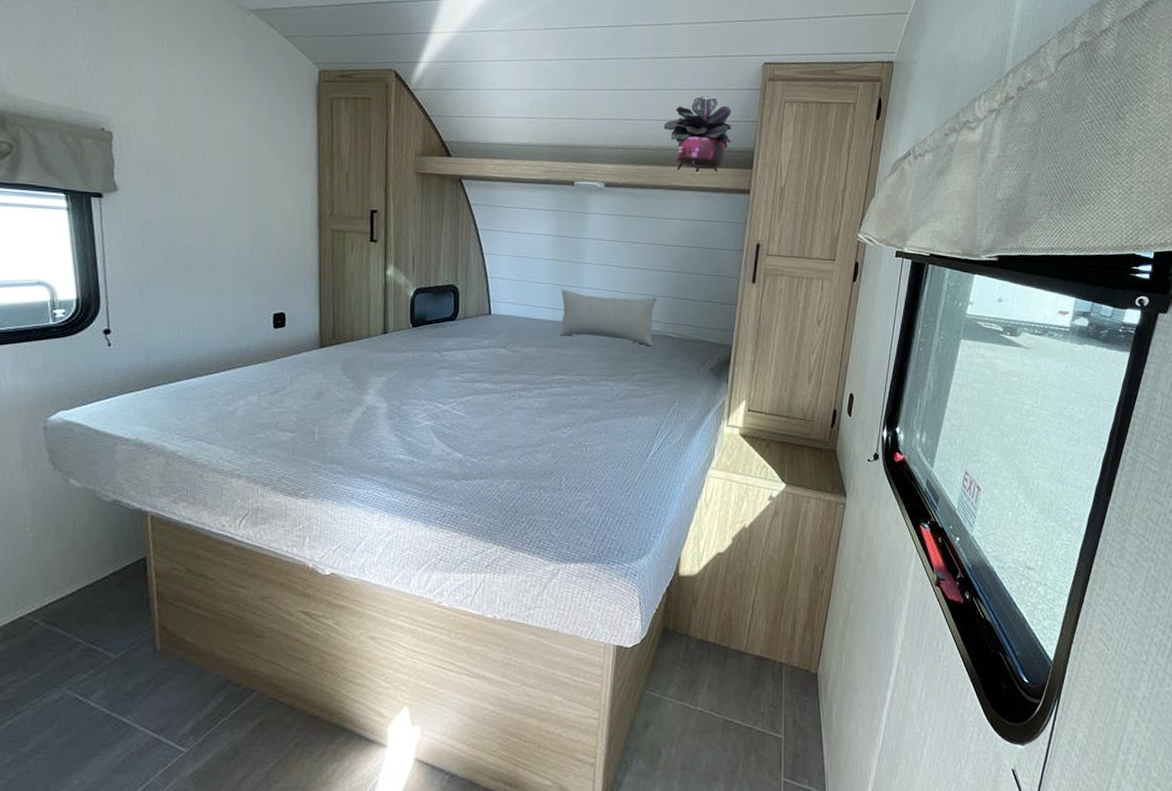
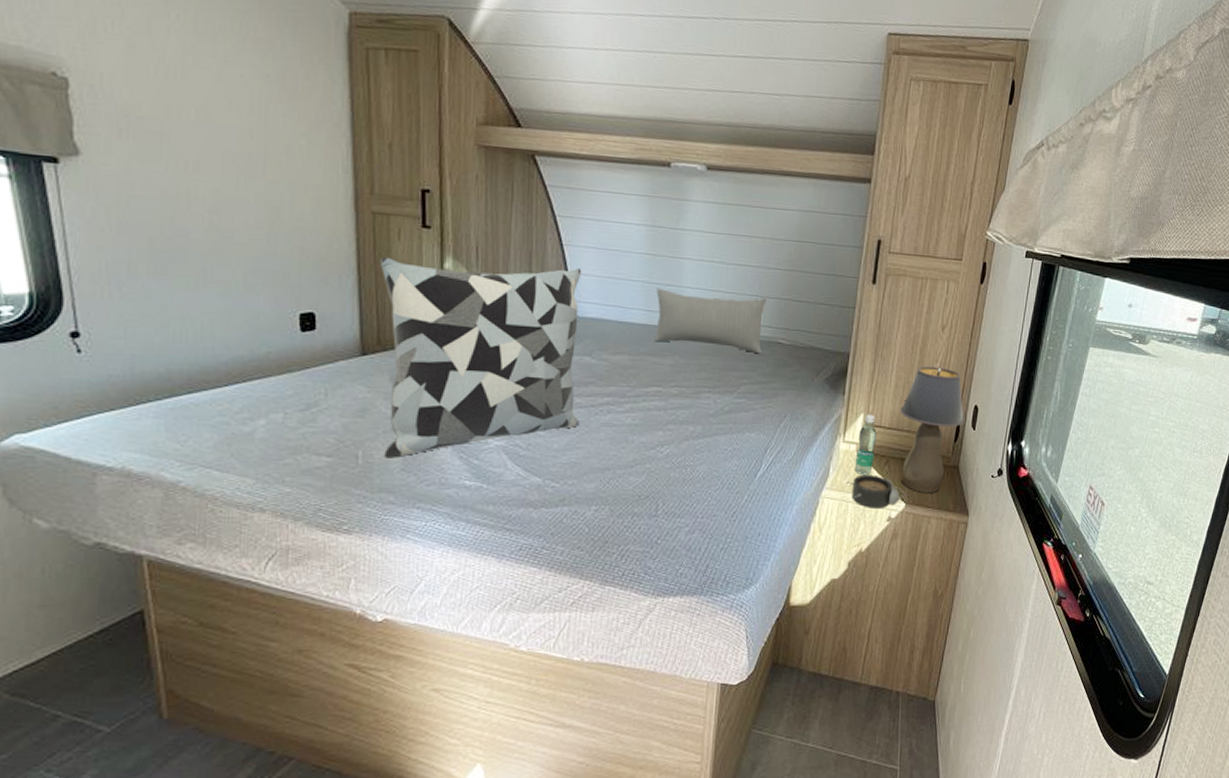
pillow: none [335,266,499,435] -> present [379,257,582,458]
potted plant: present [663,96,732,173] -> none [774,68,852,157]
alarm clock: none [730,456,785,489] -> present [846,474,905,510]
bottle: none [738,400,758,457] -> present [854,414,877,476]
table lamp: none [779,357,841,476] -> present [900,366,965,494]

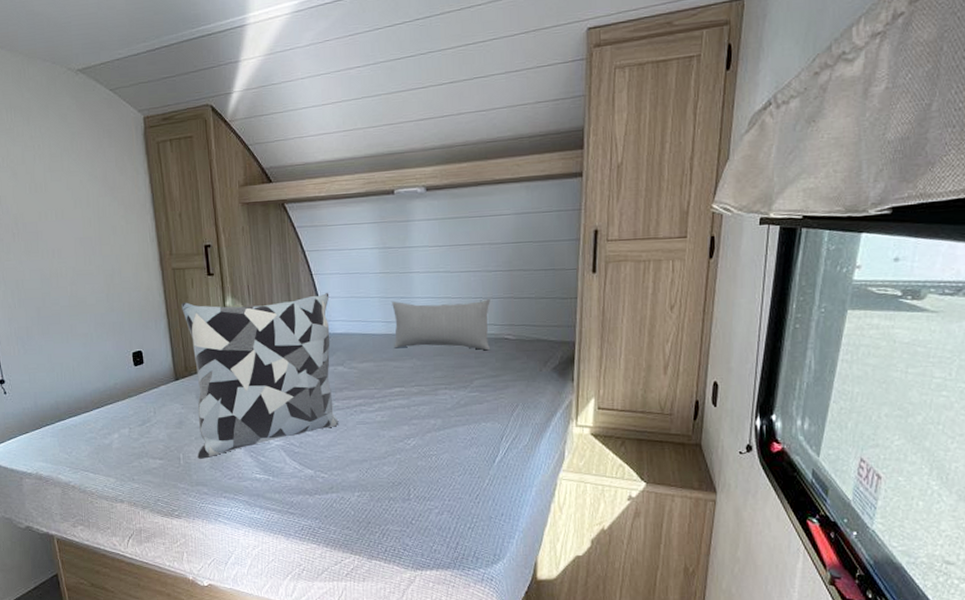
alarm clock: present [846,474,905,510] -> none [582,456,645,490]
bottle: present [854,414,877,476] -> none [589,398,610,457]
table lamp: present [900,366,965,494] -> none [632,346,704,473]

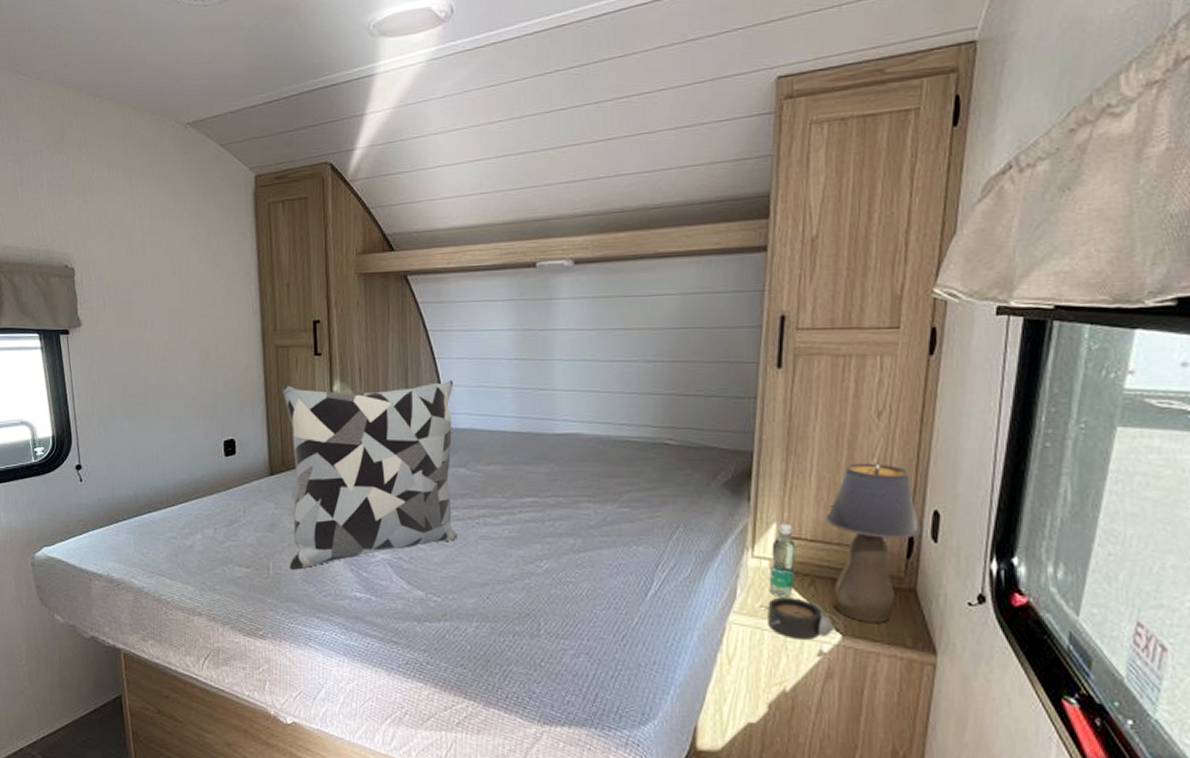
pillow: present [392,299,490,351] -> none [528,394,648,458]
alarm clock: none [582,456,645,490] -> present [759,597,840,641]
bottle: none [589,398,610,457] -> present [769,523,796,599]
table lamp: none [632,346,704,473] -> present [826,463,921,624]

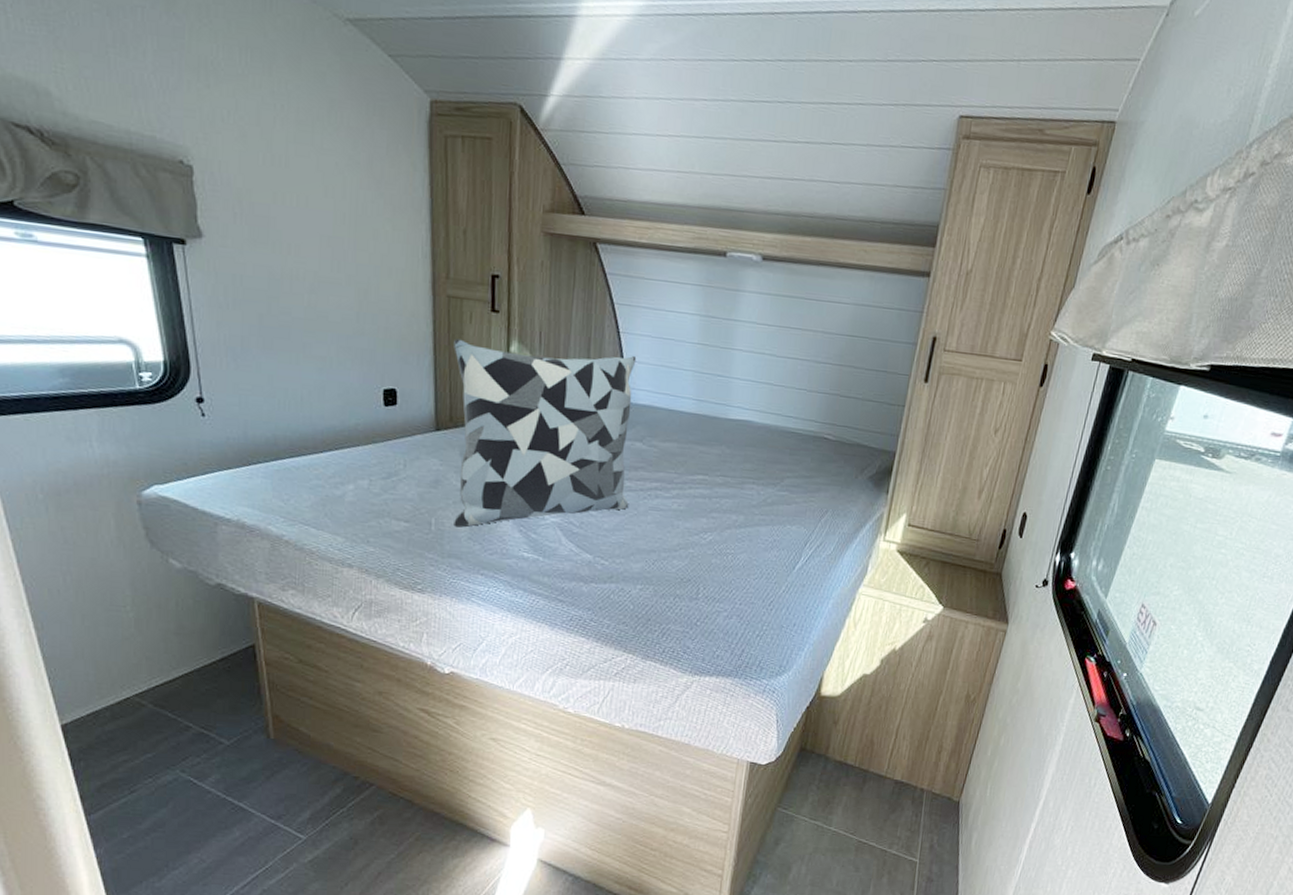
alarm clock: present [759,597,840,641] -> none [884,574,944,611]
bottle: present [769,523,796,599] -> none [893,514,919,576]
table lamp: present [826,463,921,624] -> none [941,469,1012,599]

